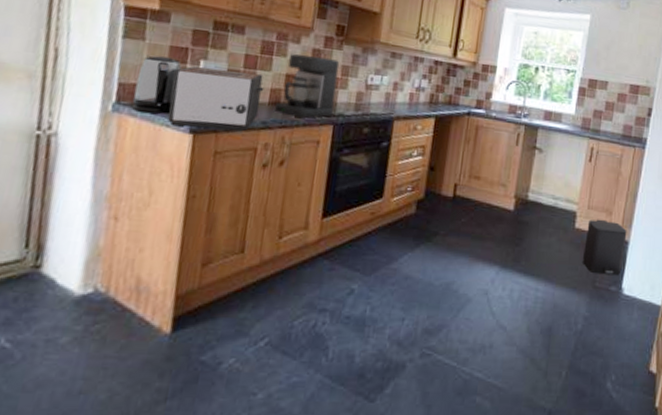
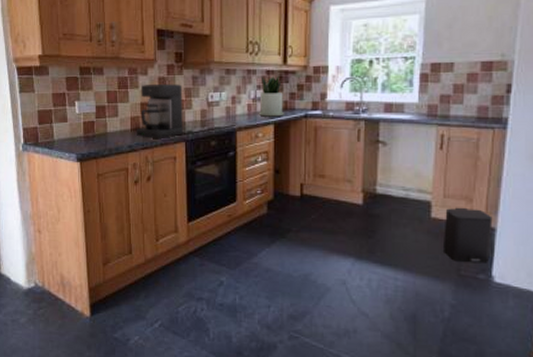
kettle: present [132,55,182,115] -> none [34,103,63,149]
toaster: present [168,65,264,132] -> none [58,106,126,157]
planter: none [420,66,450,111] -> present [258,75,285,117]

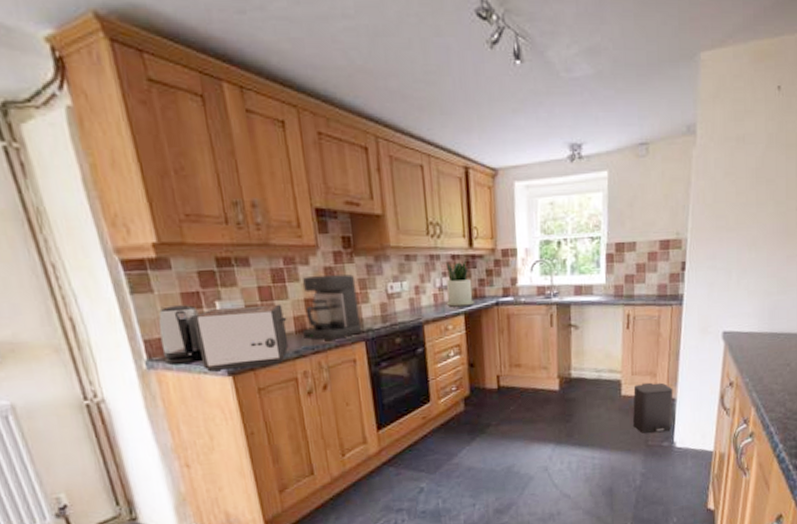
kettle: none [34,103,63,149] -> present [158,305,204,365]
toaster: none [58,106,126,157] -> present [193,304,289,372]

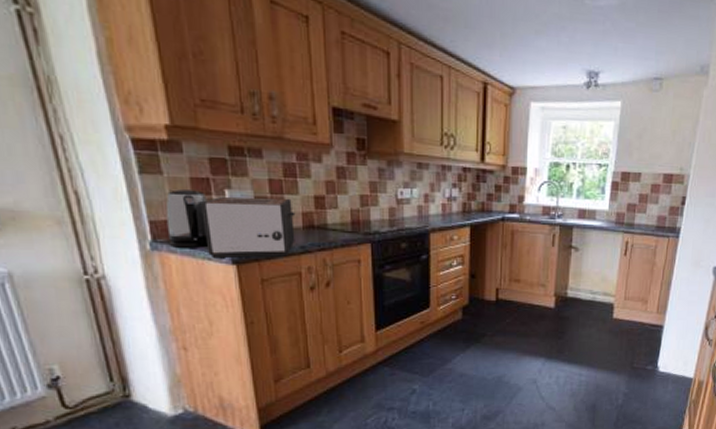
coffee maker: present [302,274,362,341] -> none [309,174,369,239]
planter: present [445,260,475,307] -> none [453,174,482,219]
pedal bin: present [633,382,673,433] -> none [621,308,662,356]

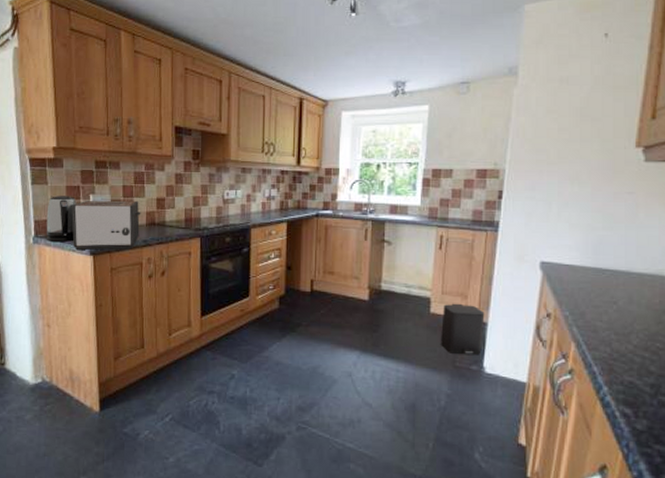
pedal bin: none [621,308,662,356] -> present [441,303,485,354]

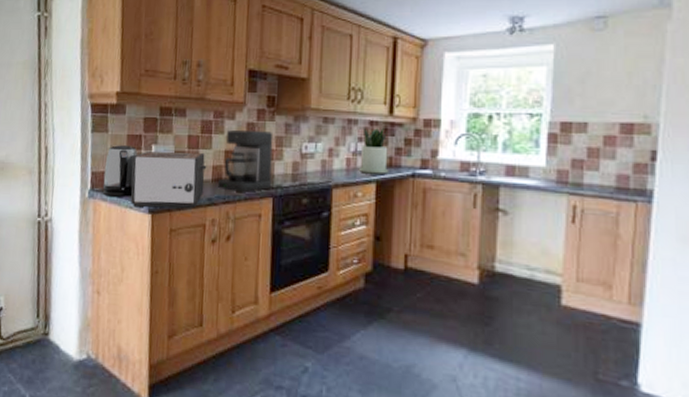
coffee maker: none [151,181,199,234] -> present [217,130,273,192]
planter: none [272,176,298,215] -> present [358,127,389,174]
pedal bin: present [441,303,485,354] -> none [577,294,637,366]

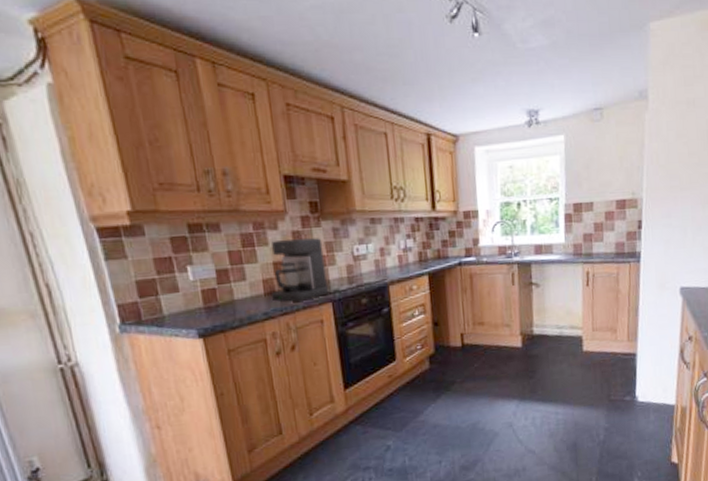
kettle: present [102,145,138,197] -> none [131,270,176,328]
toaster: present [130,150,207,209] -> none [165,267,258,335]
planter: present [358,127,389,174] -> none [409,222,439,268]

